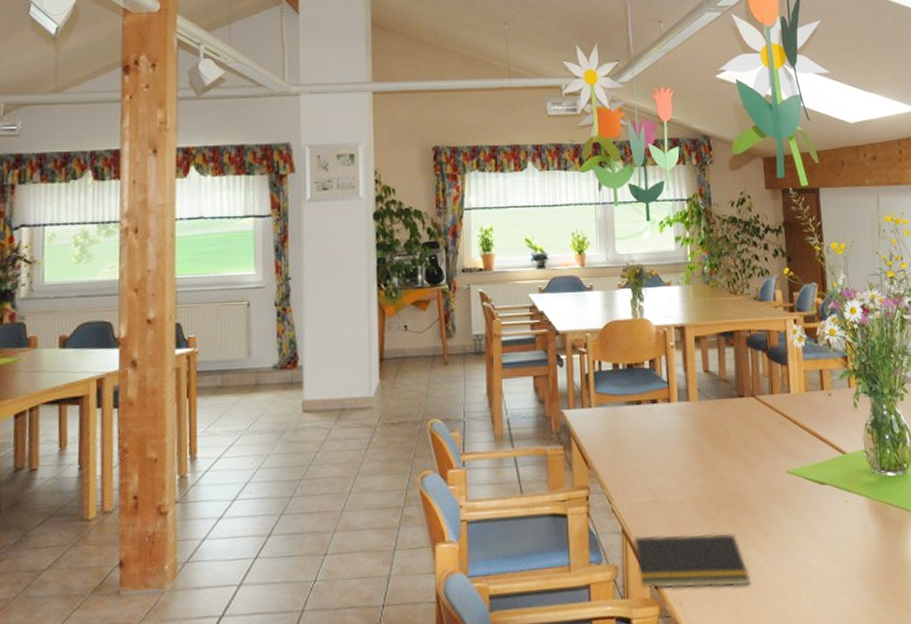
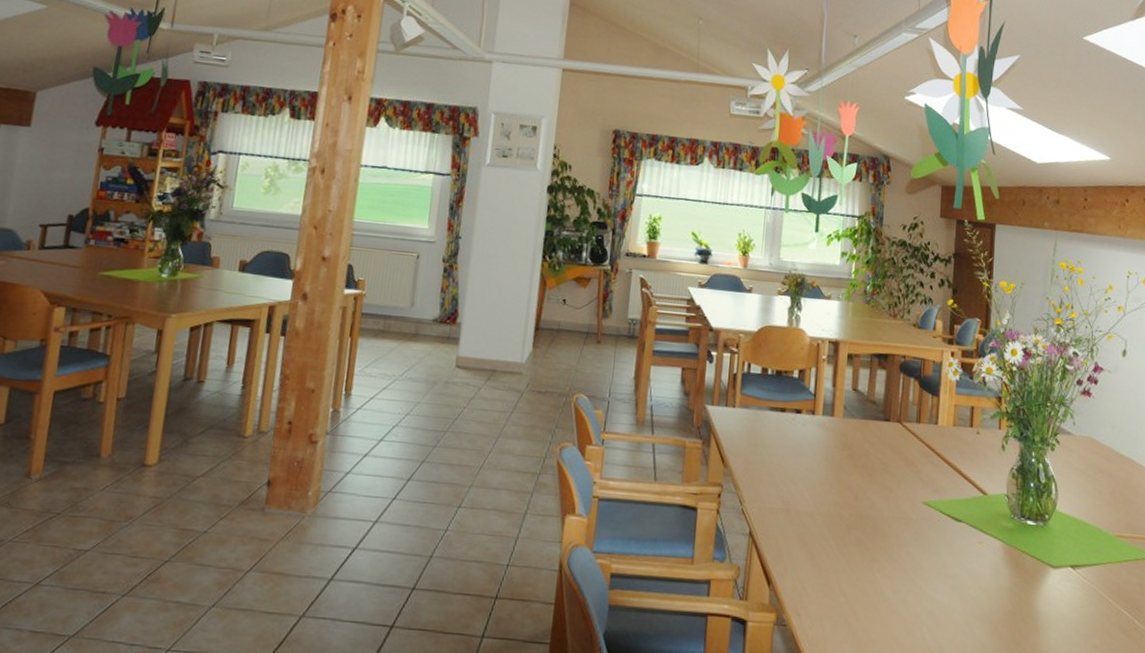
notepad: present [633,533,750,589] -> none [758,541,872,609]

